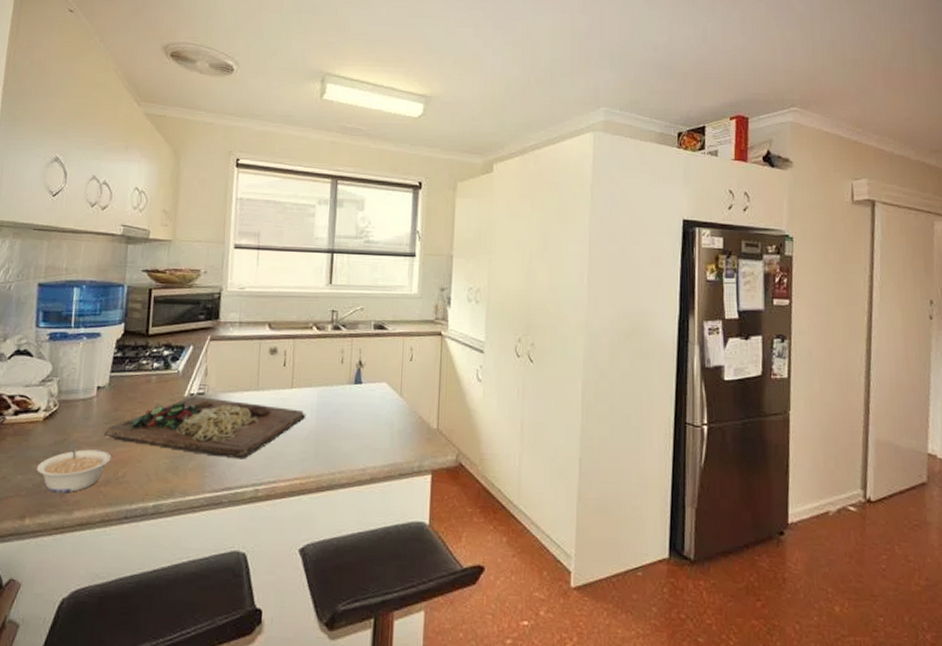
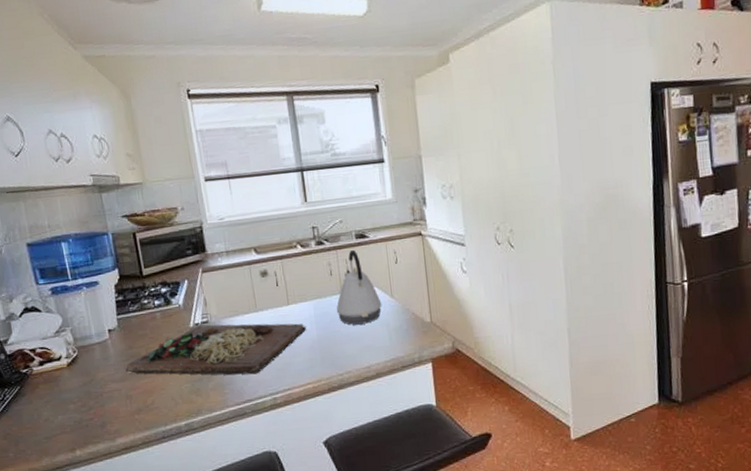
legume: present [37,442,111,493] -> none [73,380,138,426]
kettle: none [340,339,389,421] -> present [336,249,382,325]

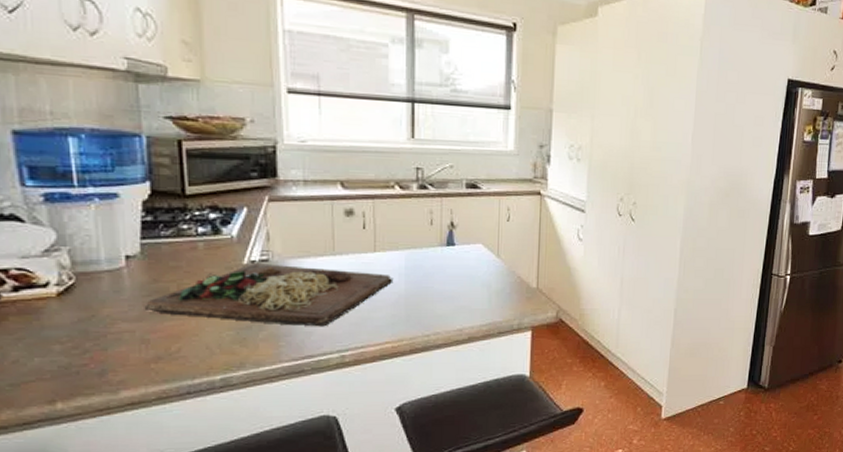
kettle: present [336,249,382,325] -> none [431,199,486,283]

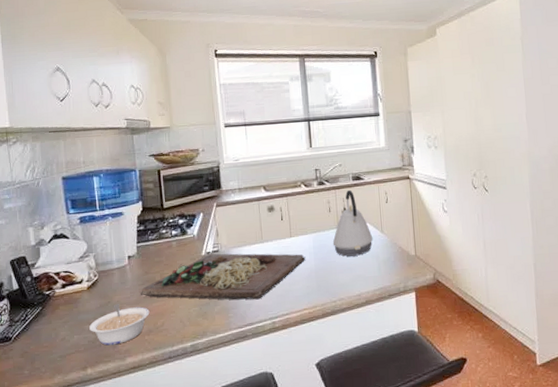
legume: none [60,318,159,374] -> present [89,303,150,346]
kettle: none [431,199,486,283] -> present [332,189,373,257]

